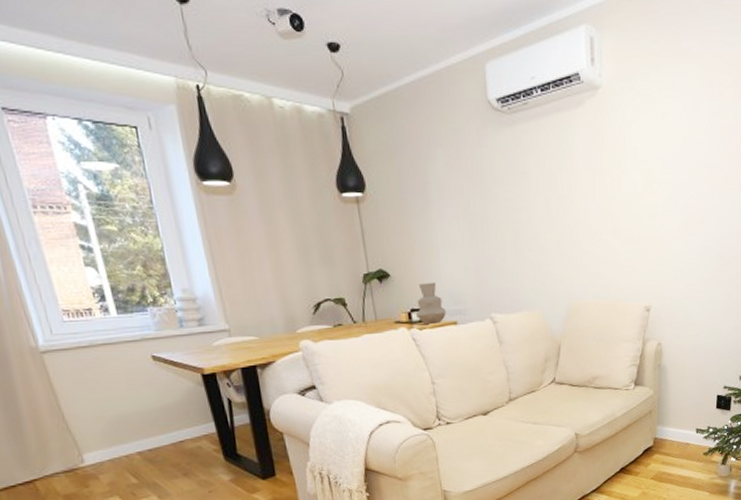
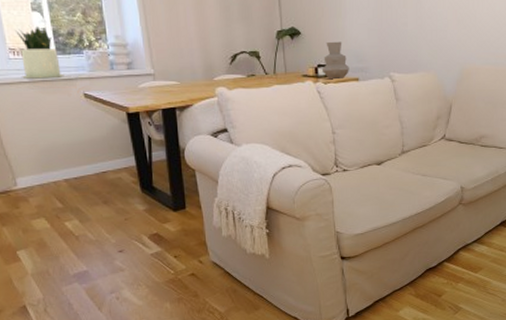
planter: none [68,283,128,344] -> present [16,26,64,80]

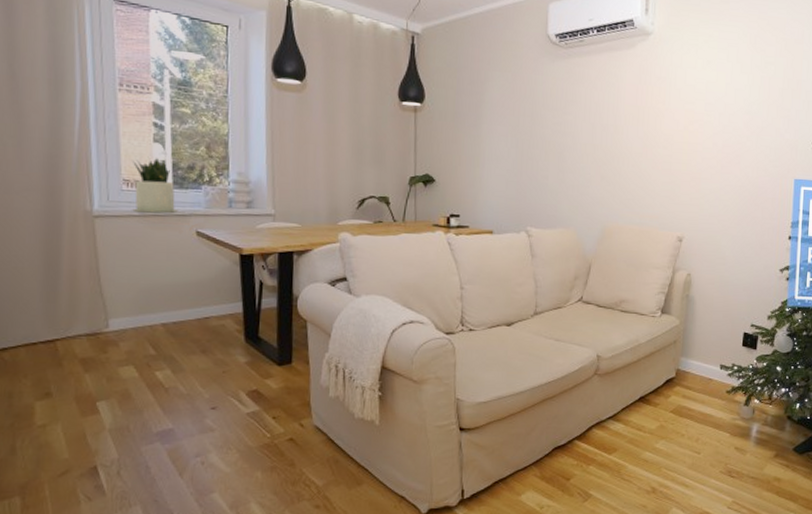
vase: present [322,41,349,80] -> none [455,191,484,232]

